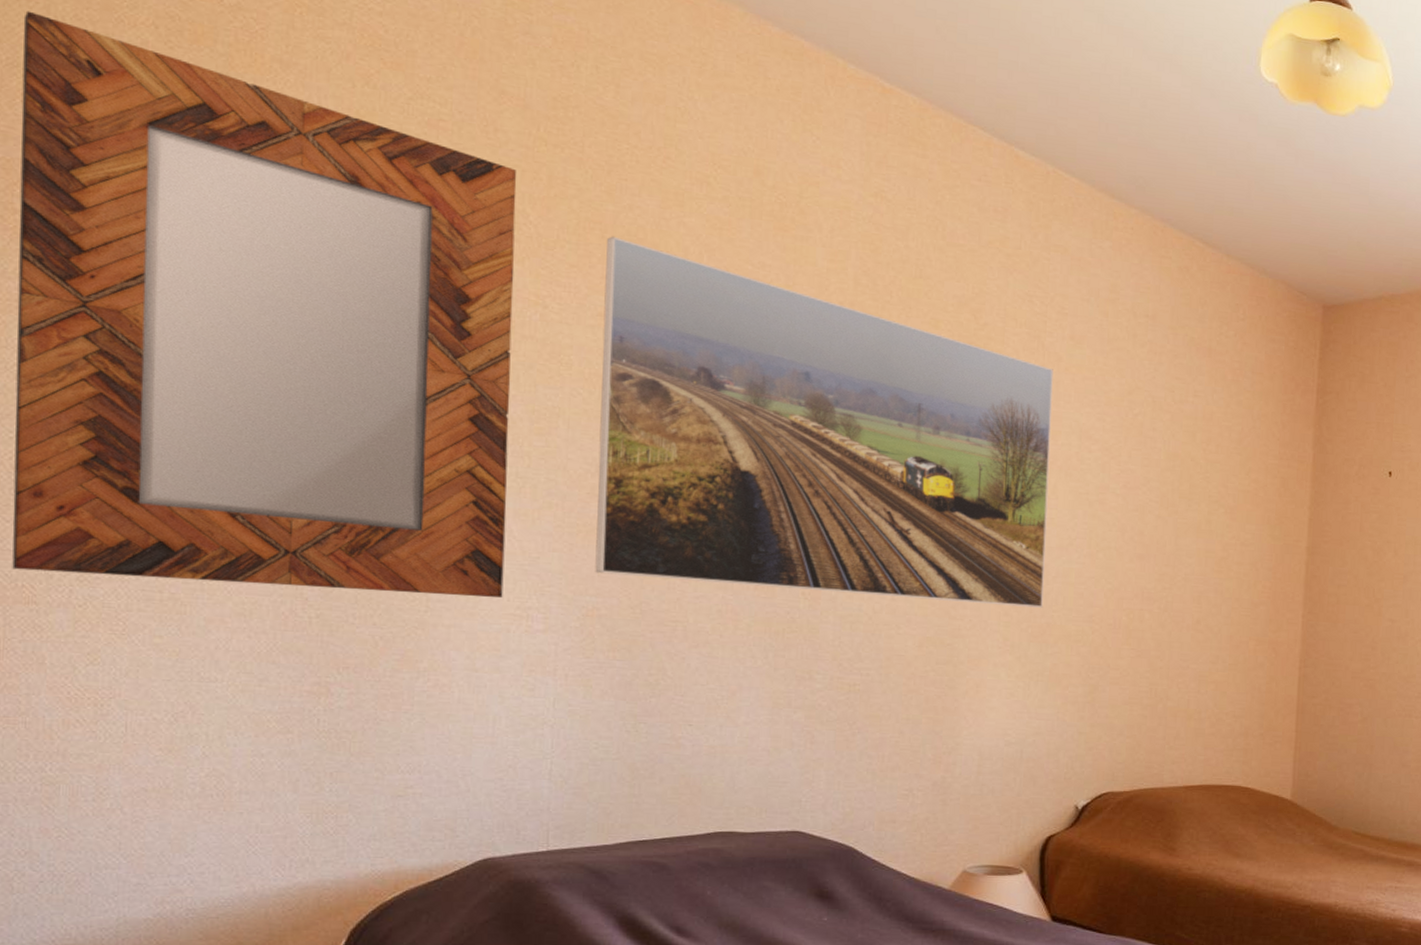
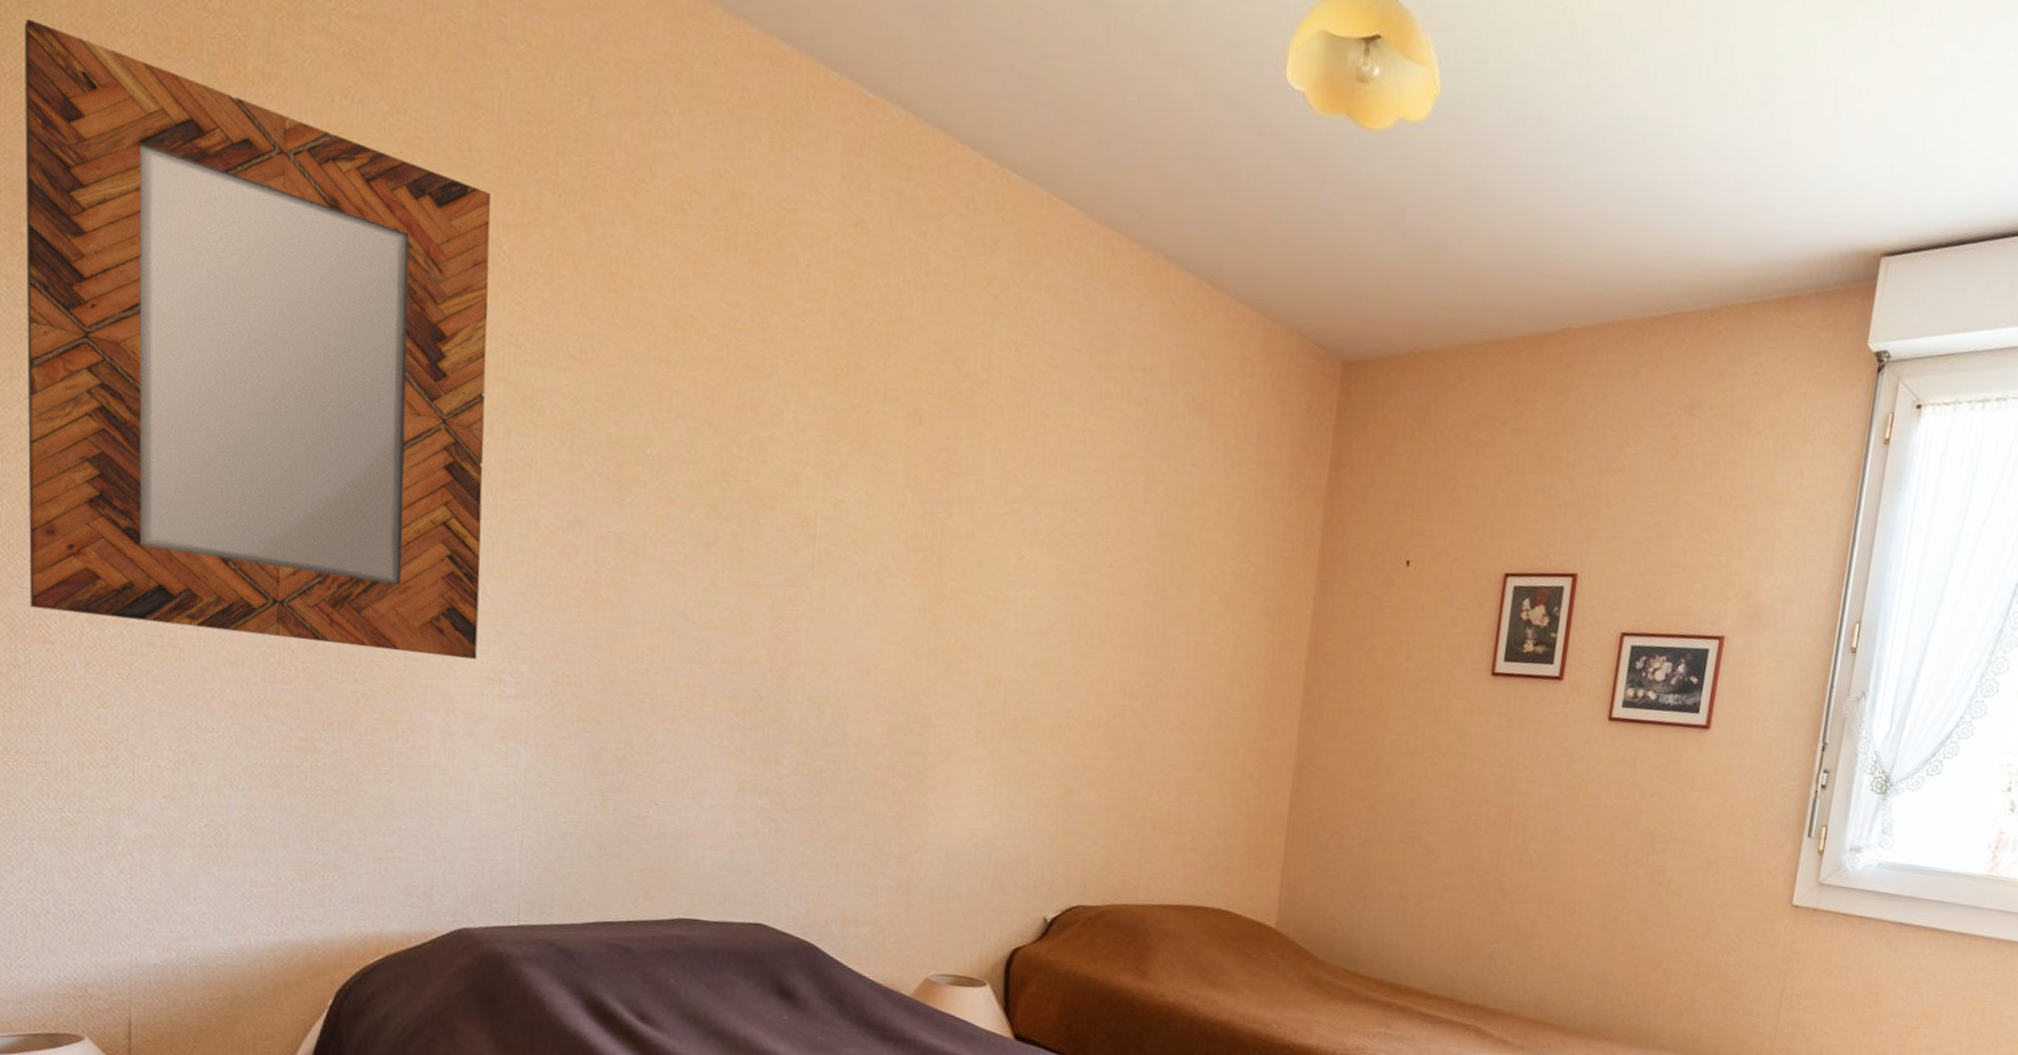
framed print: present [595,236,1053,608] -> none [565,268,1039,699]

